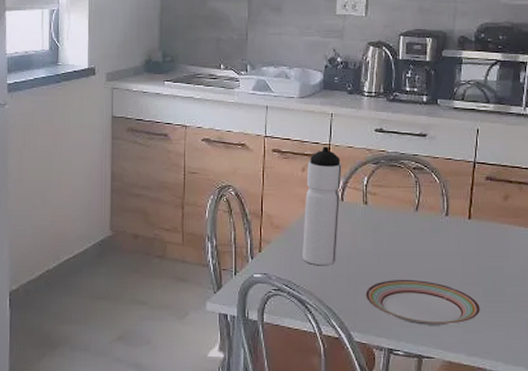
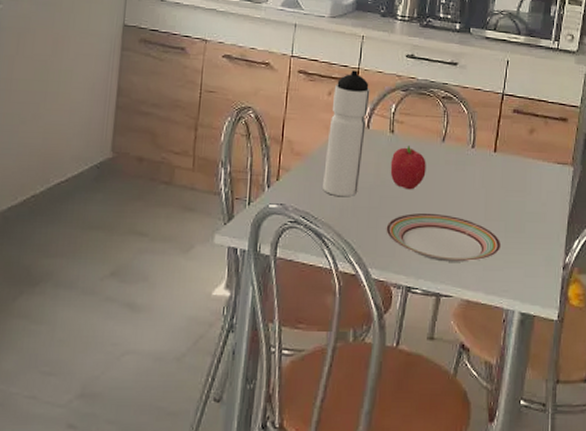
fruit: none [366,216,401,258] -> present [390,146,426,190]

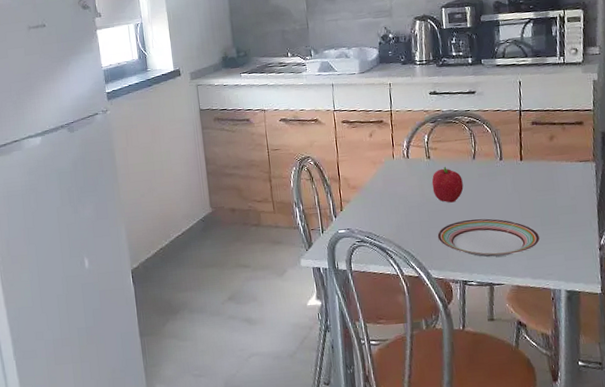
water bottle: present [323,70,370,197] -> none [373,112,409,217]

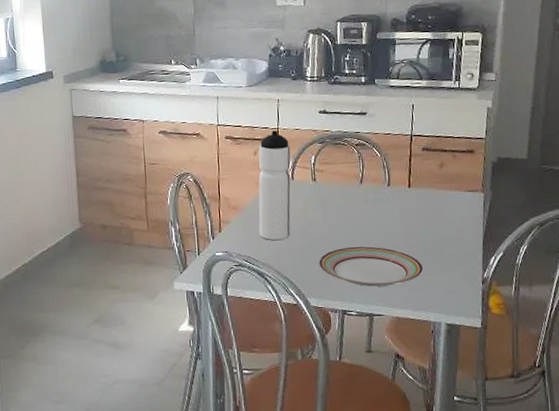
water bottle: none [373,112,409,217] -> present [258,130,291,241]
fruit: present [431,167,464,203] -> none [316,191,349,229]

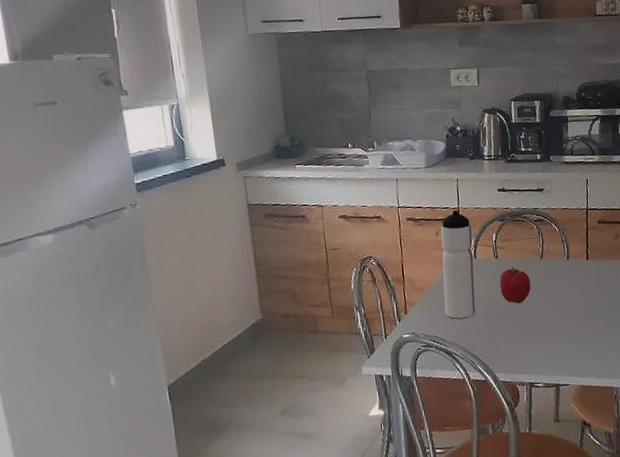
fruit: none [316,191,349,229] -> present [499,267,531,304]
plate: present [318,246,424,287] -> none [504,319,605,358]

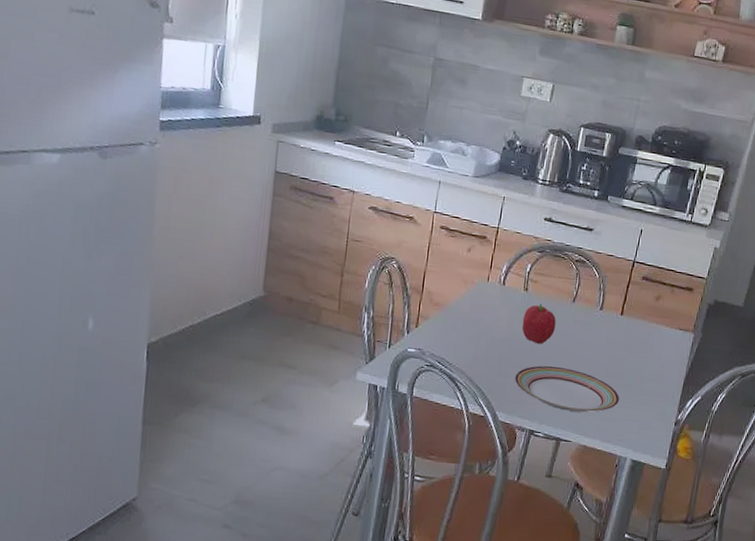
water bottle: present [440,210,476,319] -> none [458,229,508,347]
plate: none [504,319,605,358] -> present [514,365,620,412]

